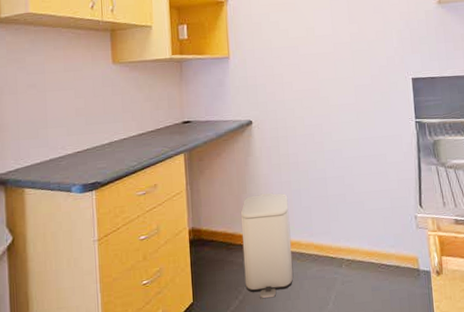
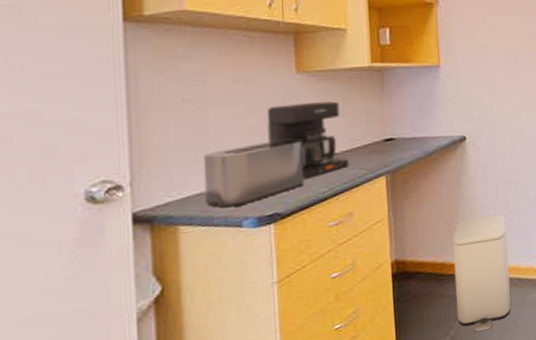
toaster: none [42,119,120,176] -> present [203,139,306,208]
coffee maker: none [90,88,154,154] -> present [267,101,349,179]

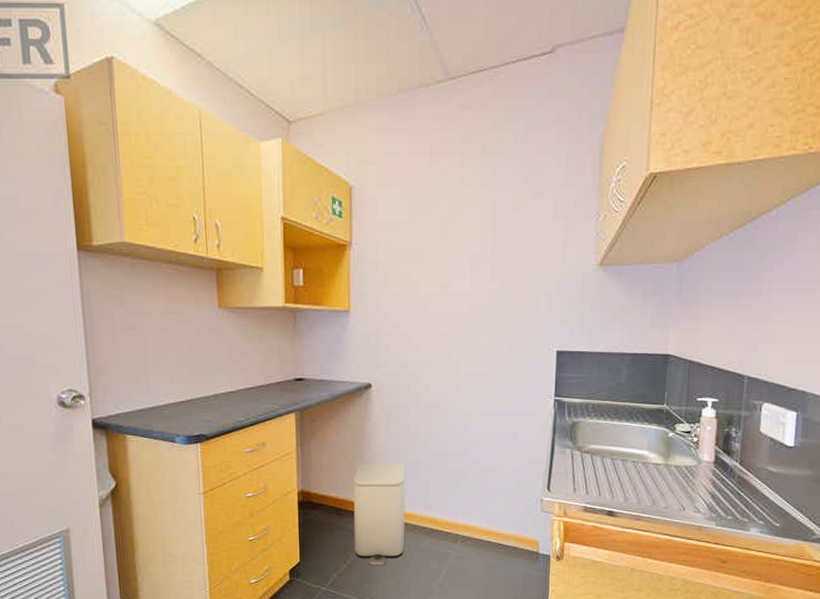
toaster: present [203,139,306,208] -> none [143,369,226,426]
coffee maker: present [267,101,349,179] -> none [194,338,263,407]

